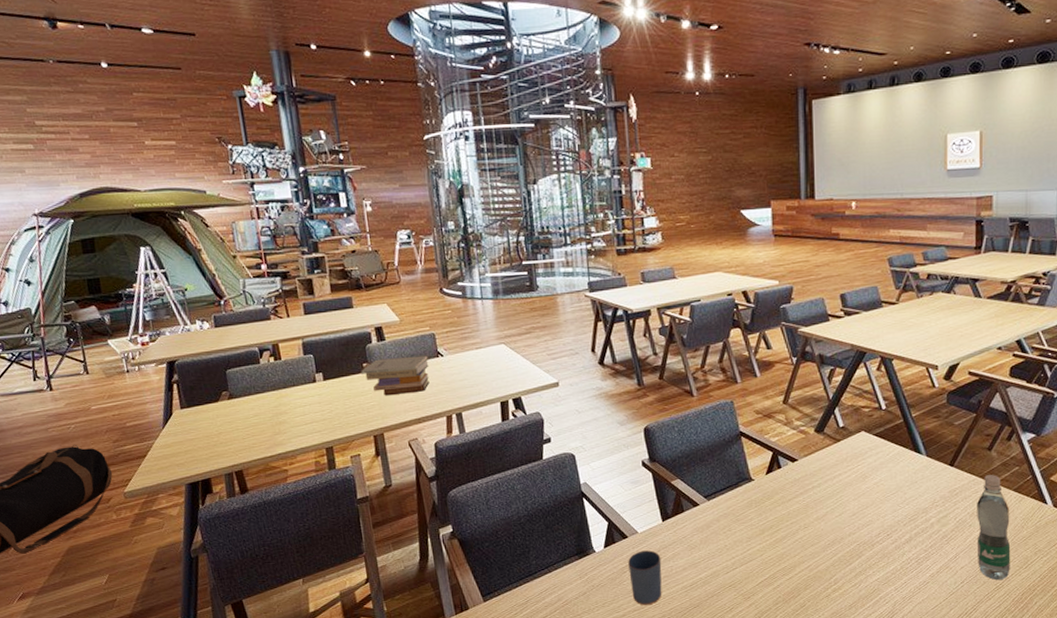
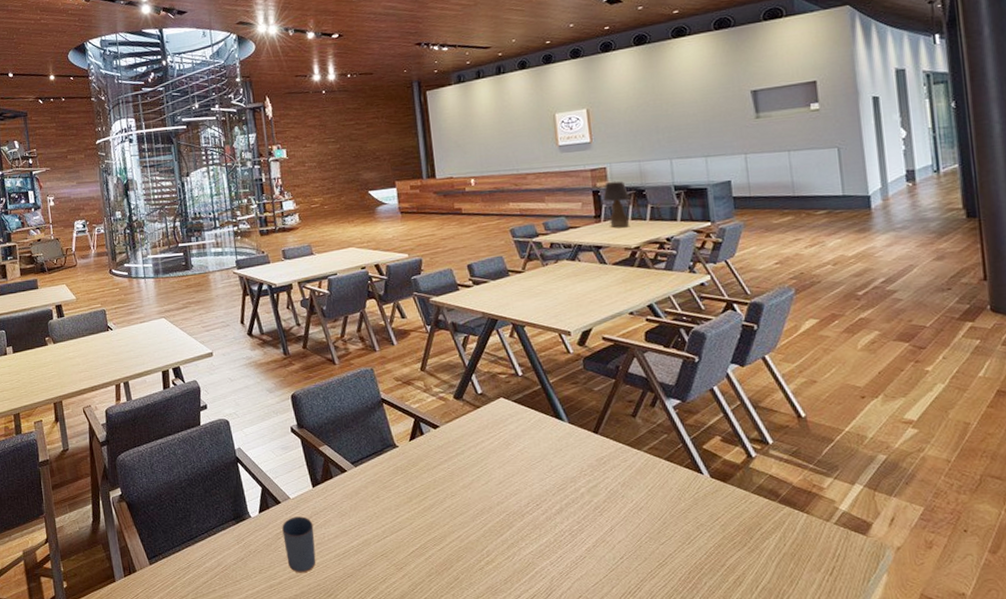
books: present [361,355,430,396] -> none [44,329,101,367]
bottle: present [977,475,1011,580] -> none [627,442,672,556]
table lamp: none [986,211,1013,261] -> present [603,181,630,229]

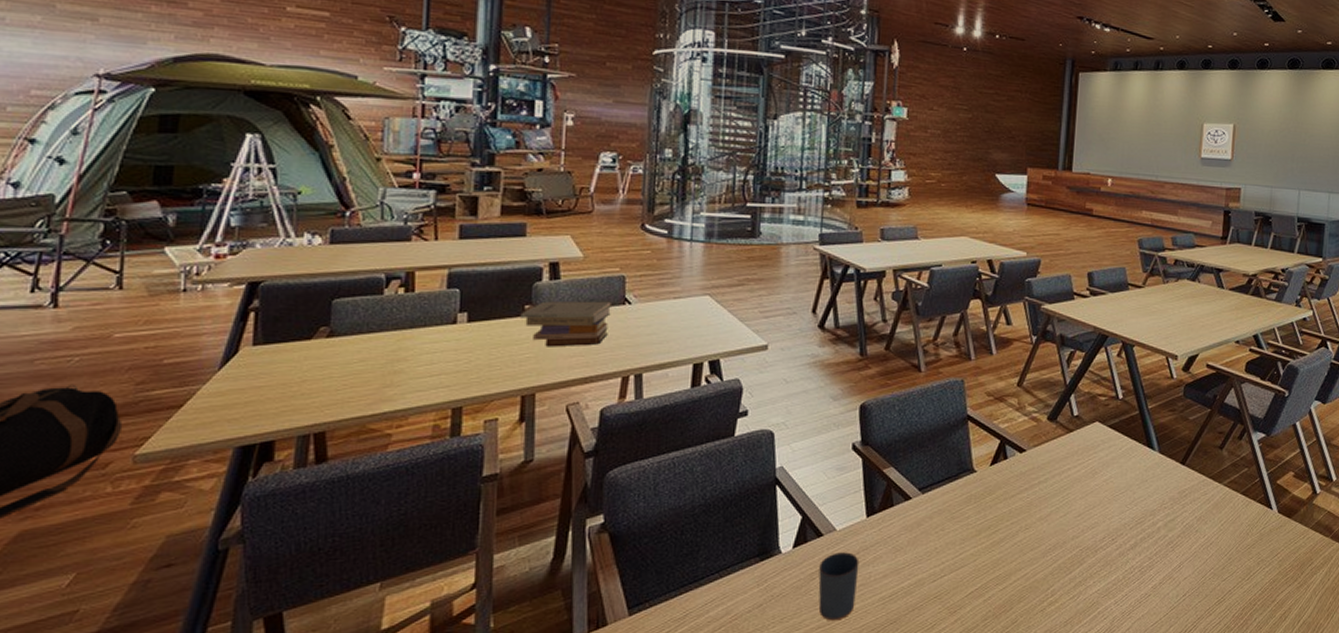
books: none [44,329,101,367] -> present [520,301,611,347]
table lamp: present [603,181,630,229] -> none [1232,203,1257,253]

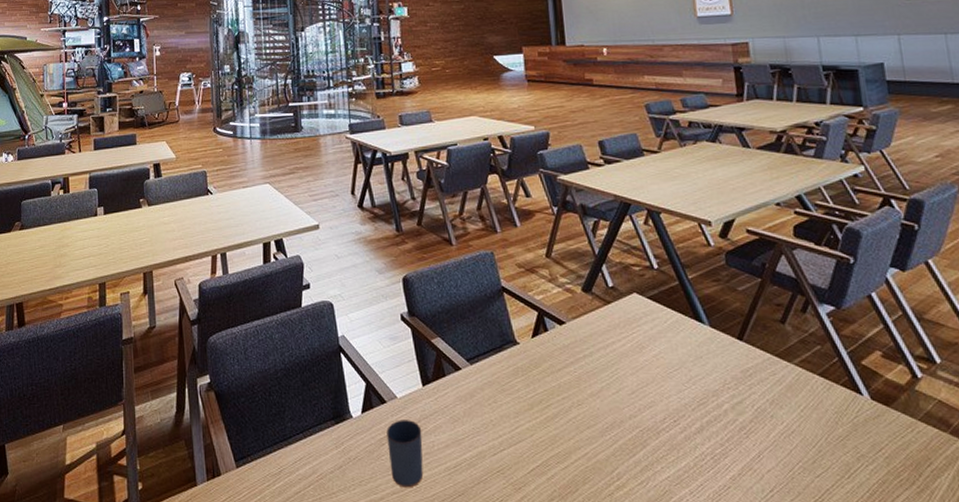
books: present [520,301,611,347] -> none [137,193,199,232]

